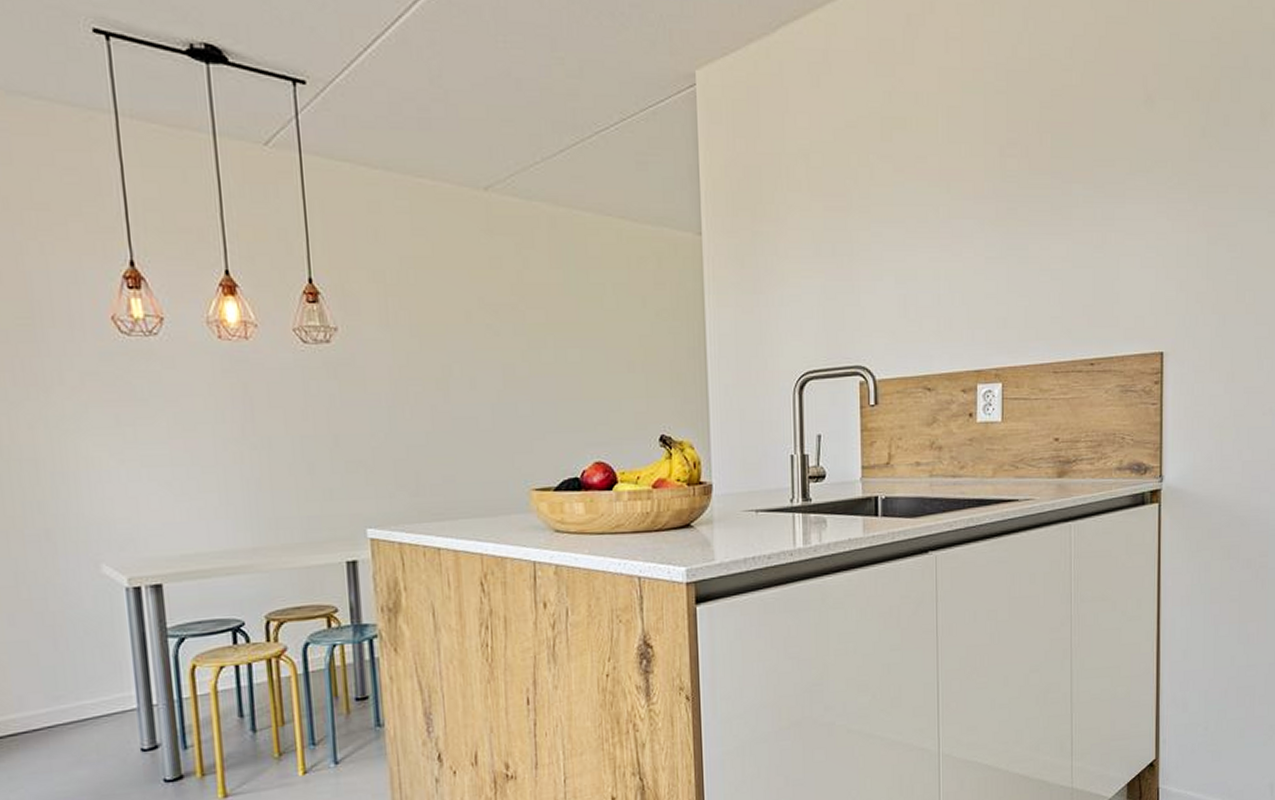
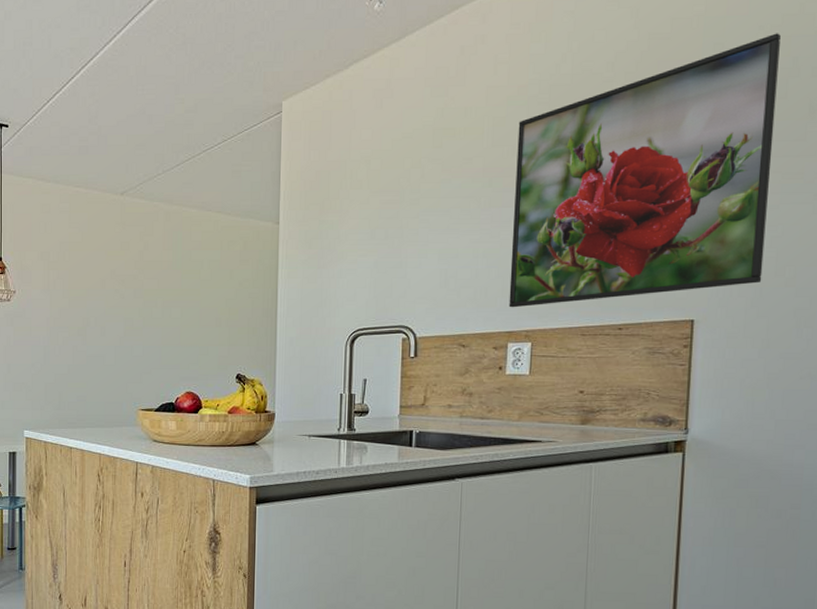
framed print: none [975,26,1232,342] -> present [509,33,781,308]

